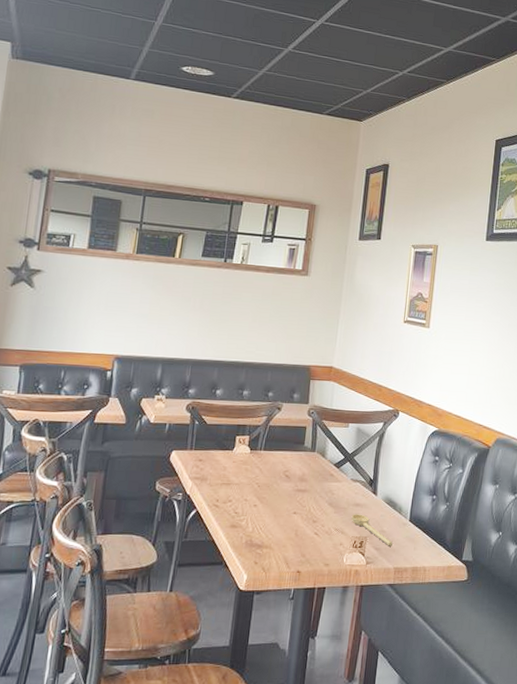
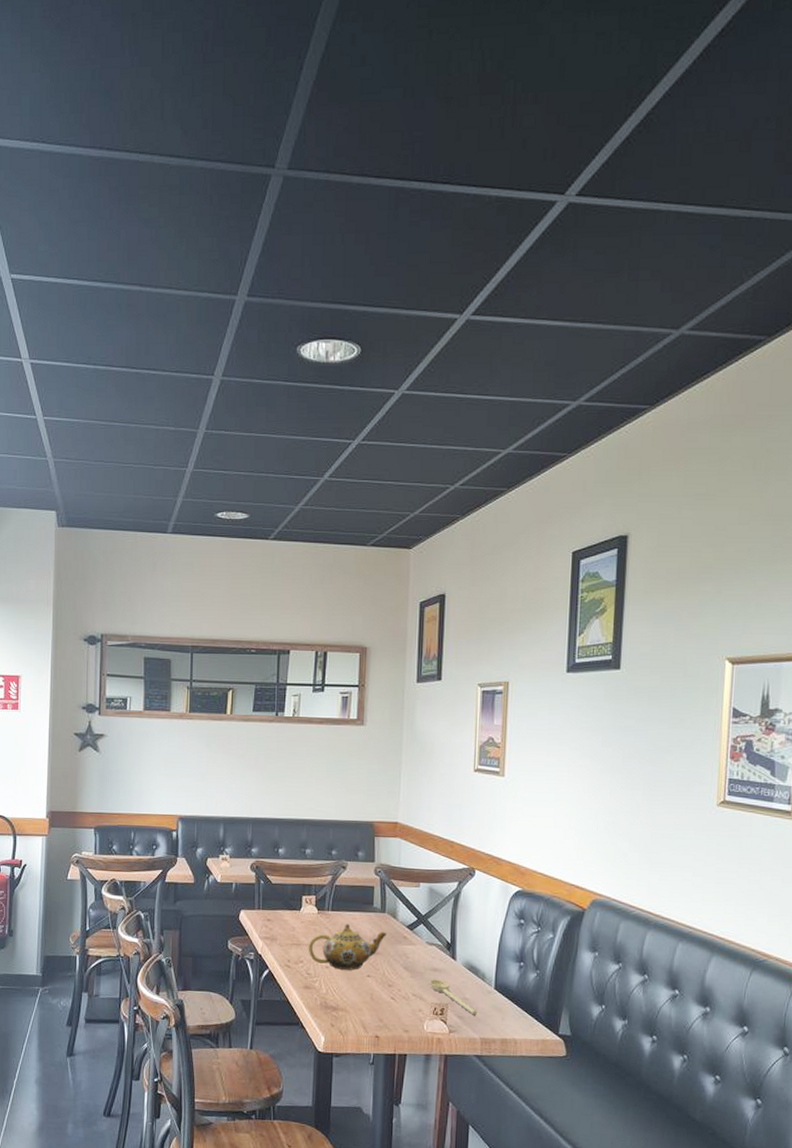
teapot: none [237,462,315,508] -> present [308,923,386,970]

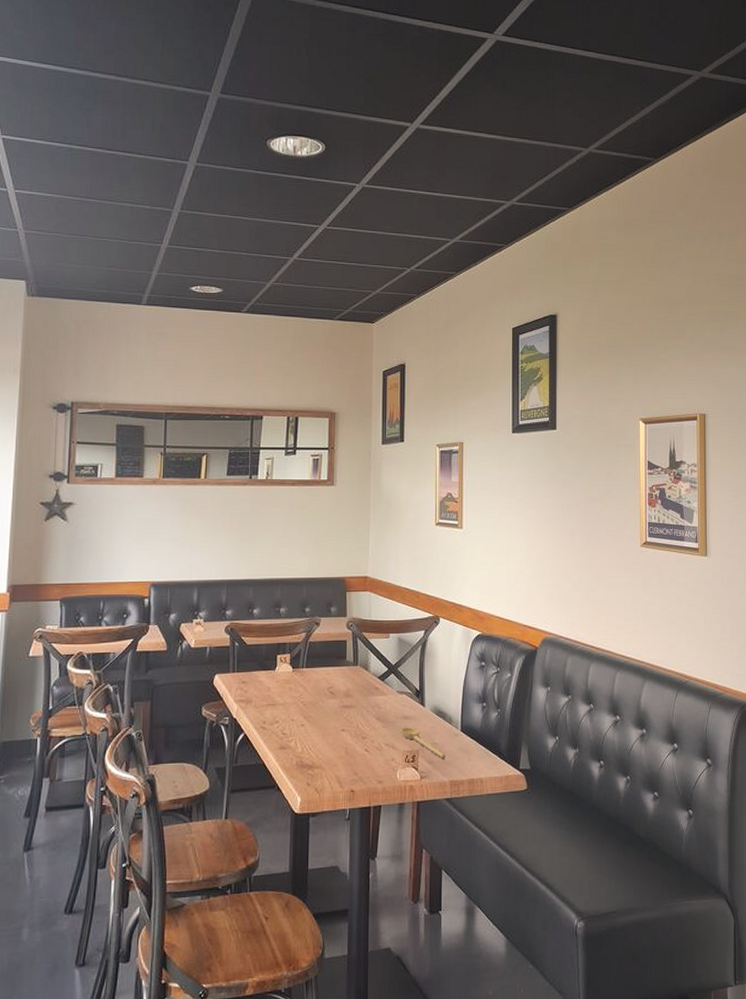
teapot: present [308,923,386,970] -> none [283,679,359,726]

